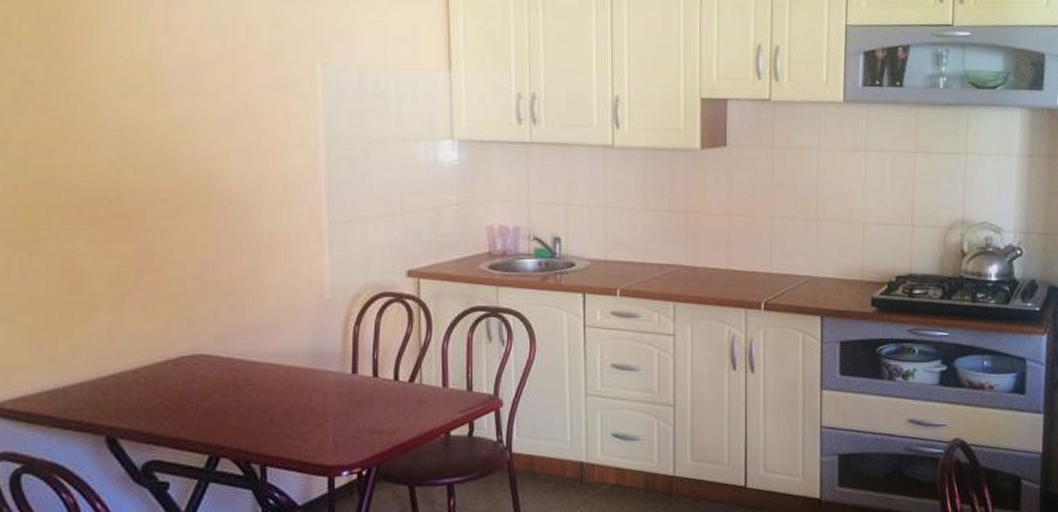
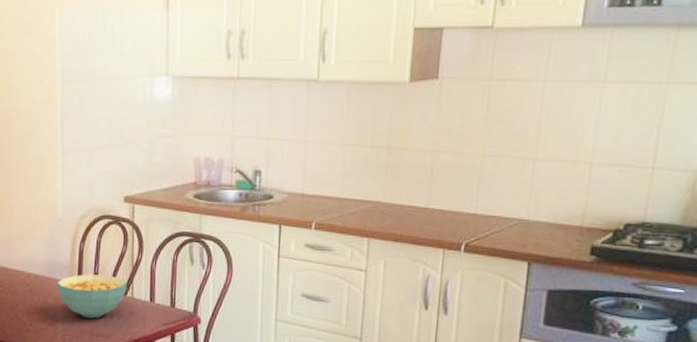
cereal bowl: none [326,361,414,414] -> present [57,274,127,319]

